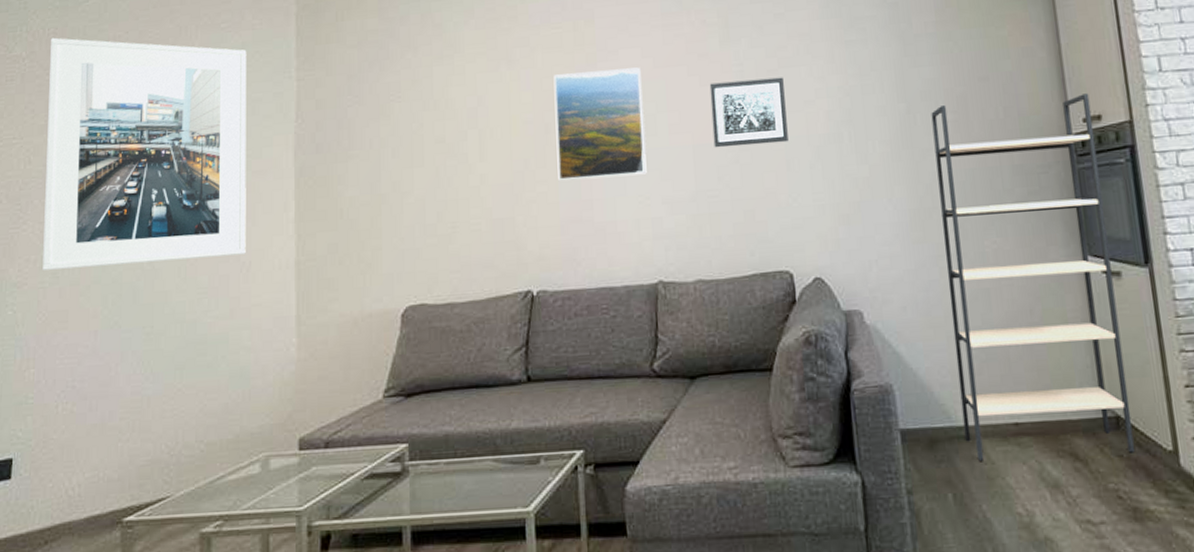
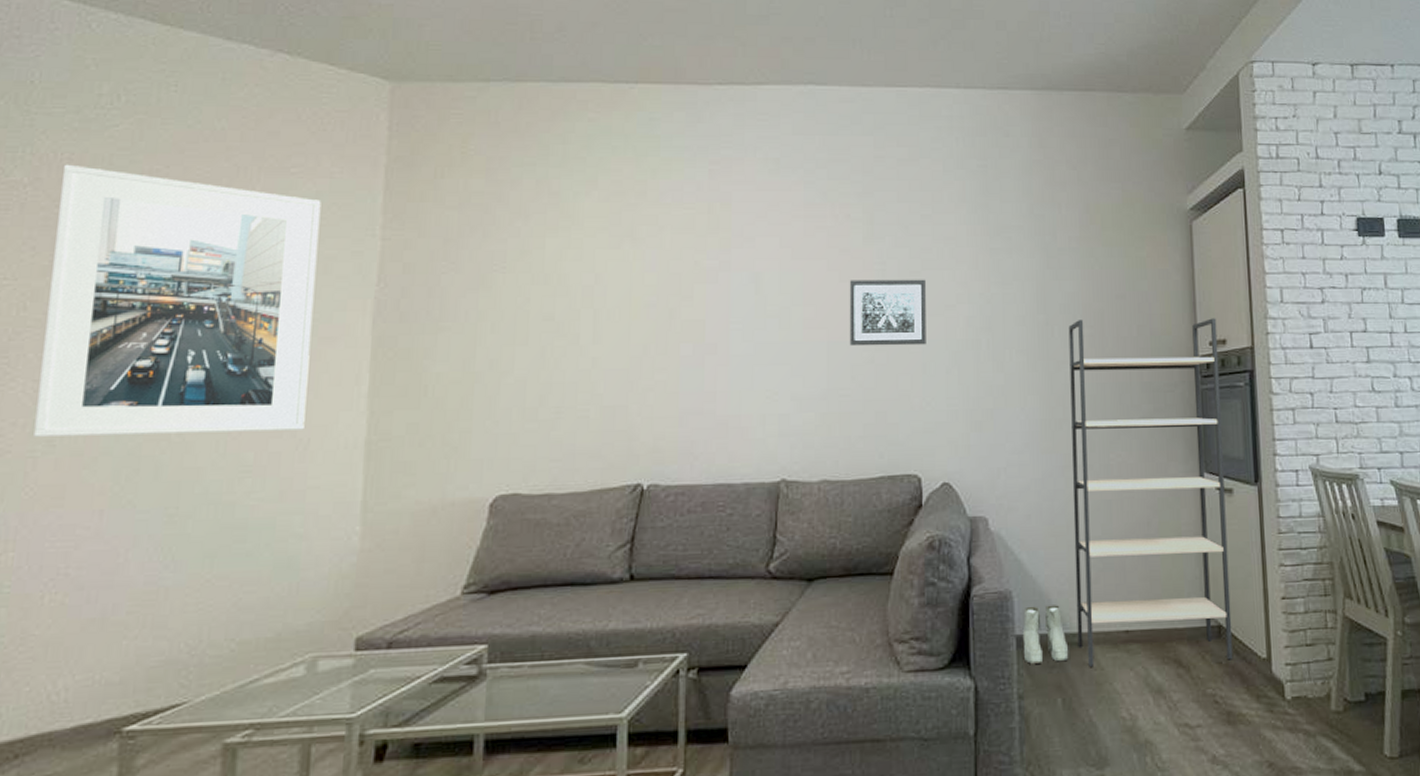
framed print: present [553,67,647,181] -> none [680,257,778,370]
boots: none [906,397,957,458] -> present [1022,605,1069,664]

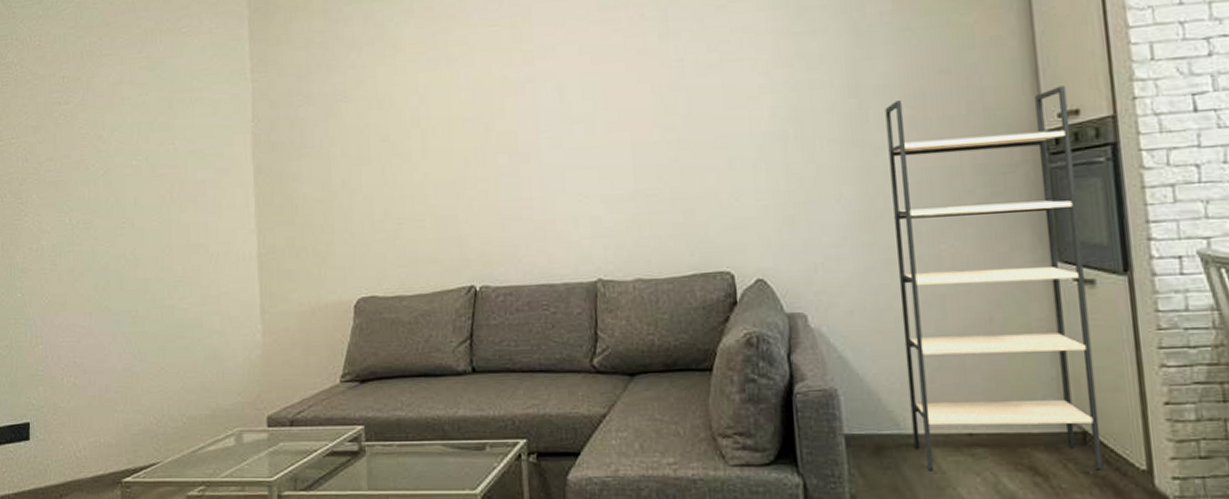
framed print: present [34,164,321,437] -> none [36,44,214,258]
wall art: present [849,279,926,347] -> none [648,72,731,147]
boots: present [1022,605,1069,664] -> none [851,404,905,464]

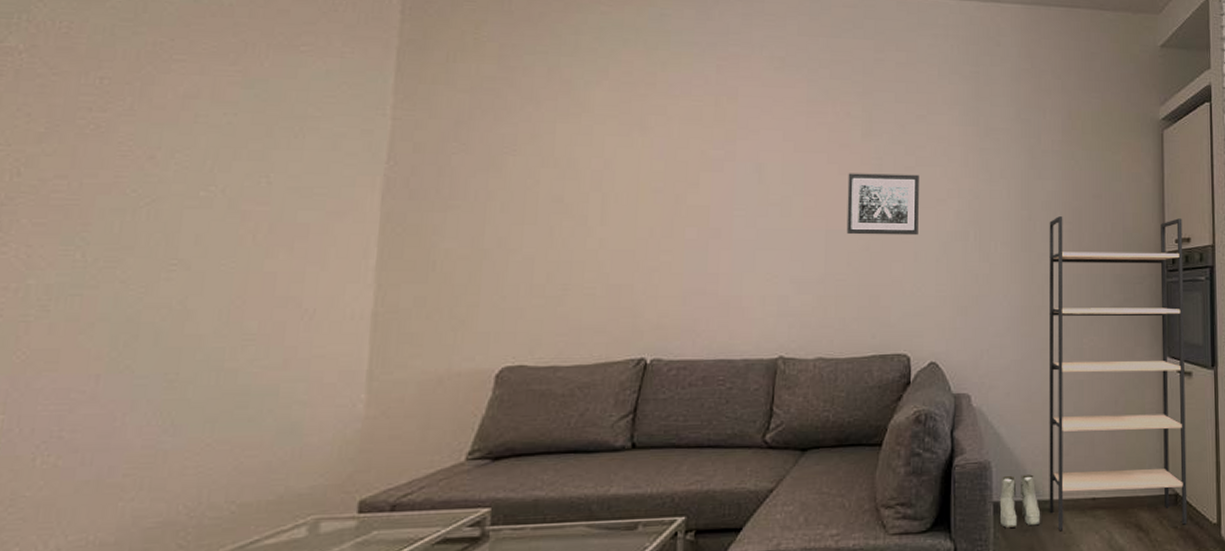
wall art: none [648,72,731,147] -> present [846,173,919,236]
boots: none [851,404,905,464] -> present [999,474,1041,528]

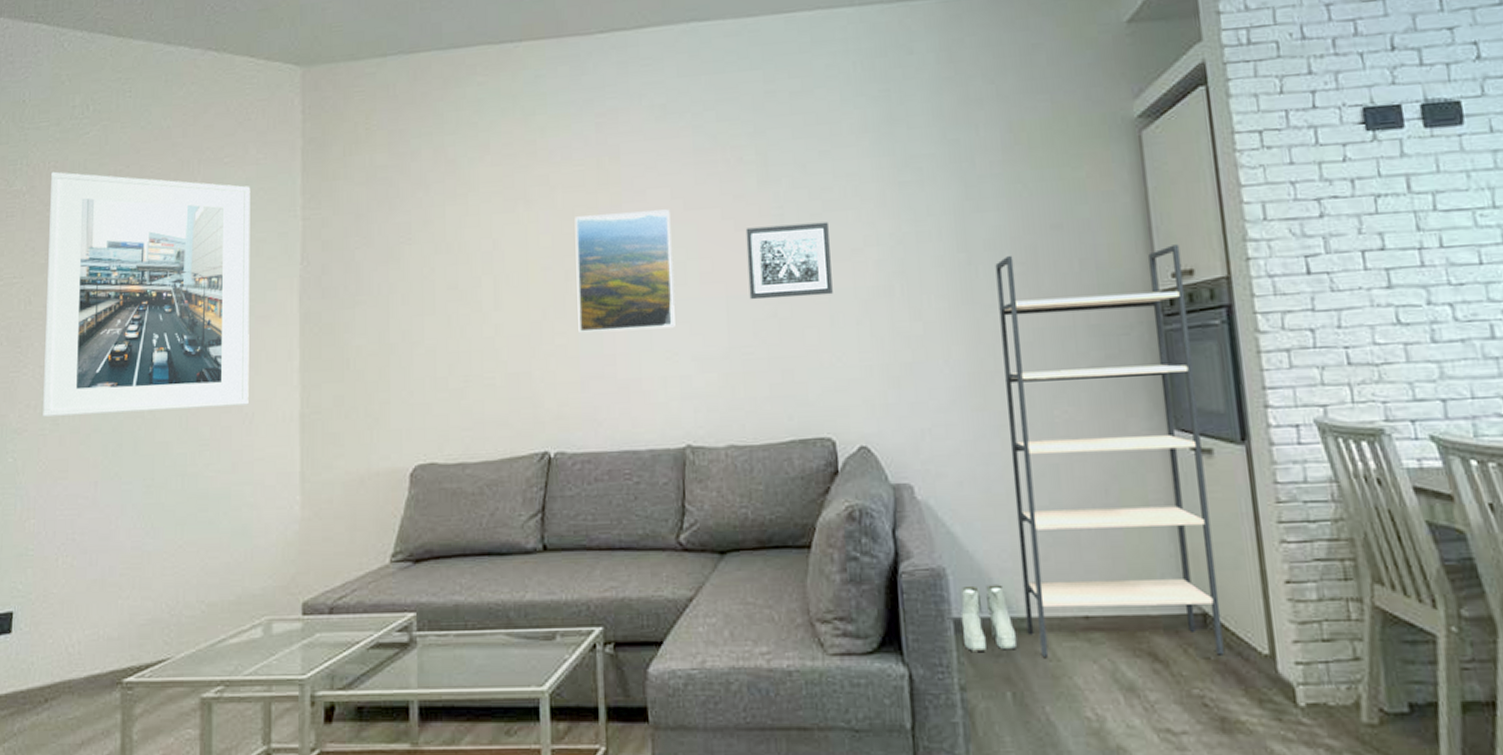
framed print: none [27,32,331,301] -> present [43,171,251,417]
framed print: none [684,147,781,253] -> present [575,209,675,334]

